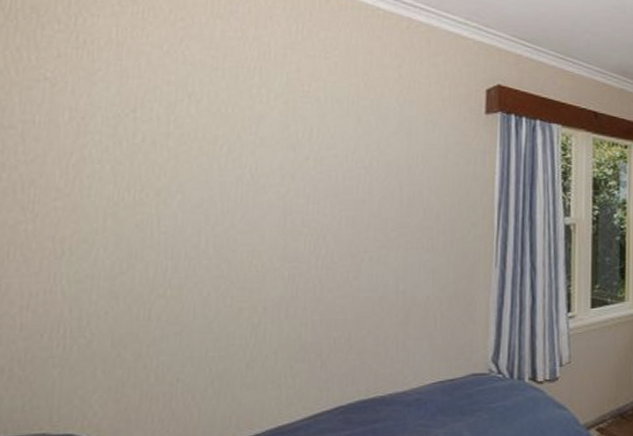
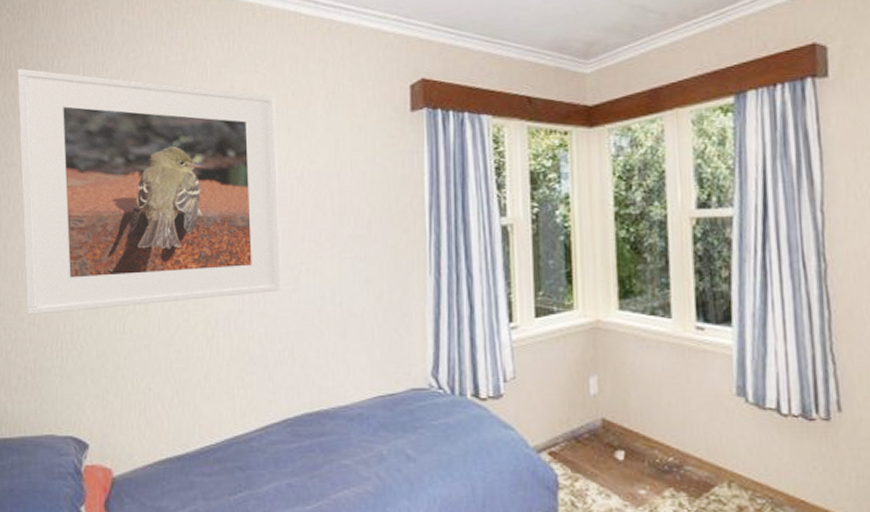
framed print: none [18,21,346,298] -> present [17,68,282,315]

